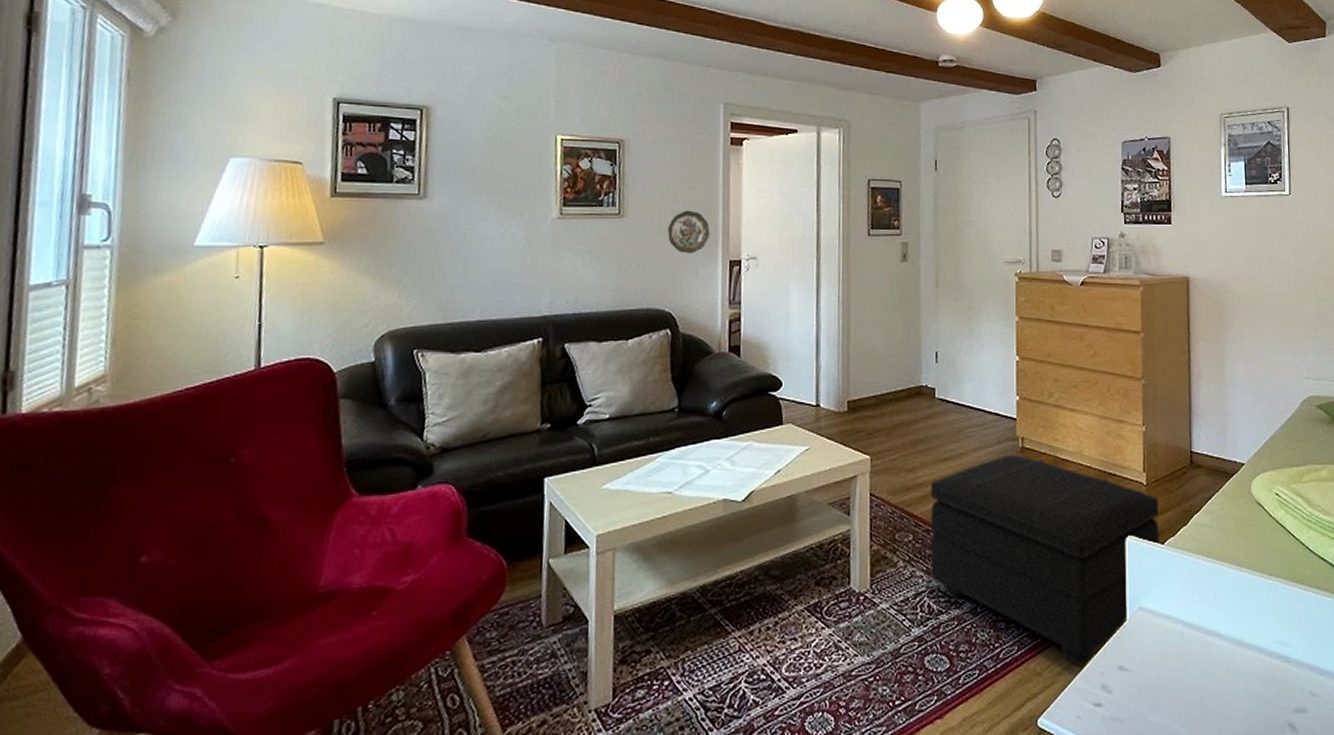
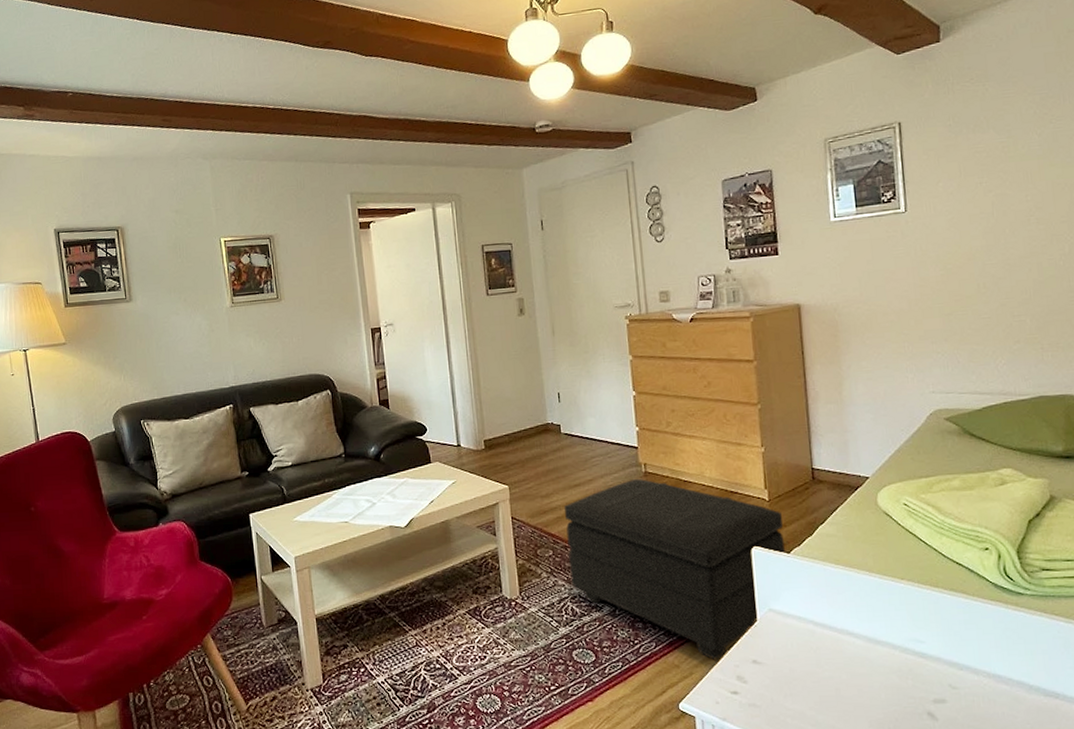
decorative plate: present [668,210,710,254] -> none [318,289,352,326]

